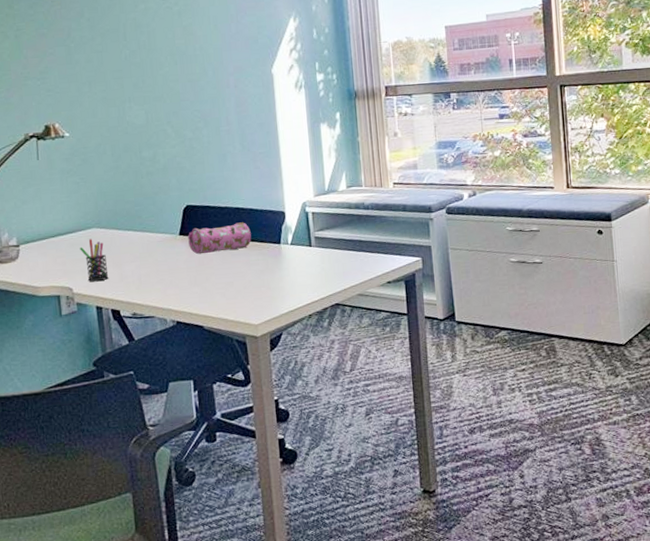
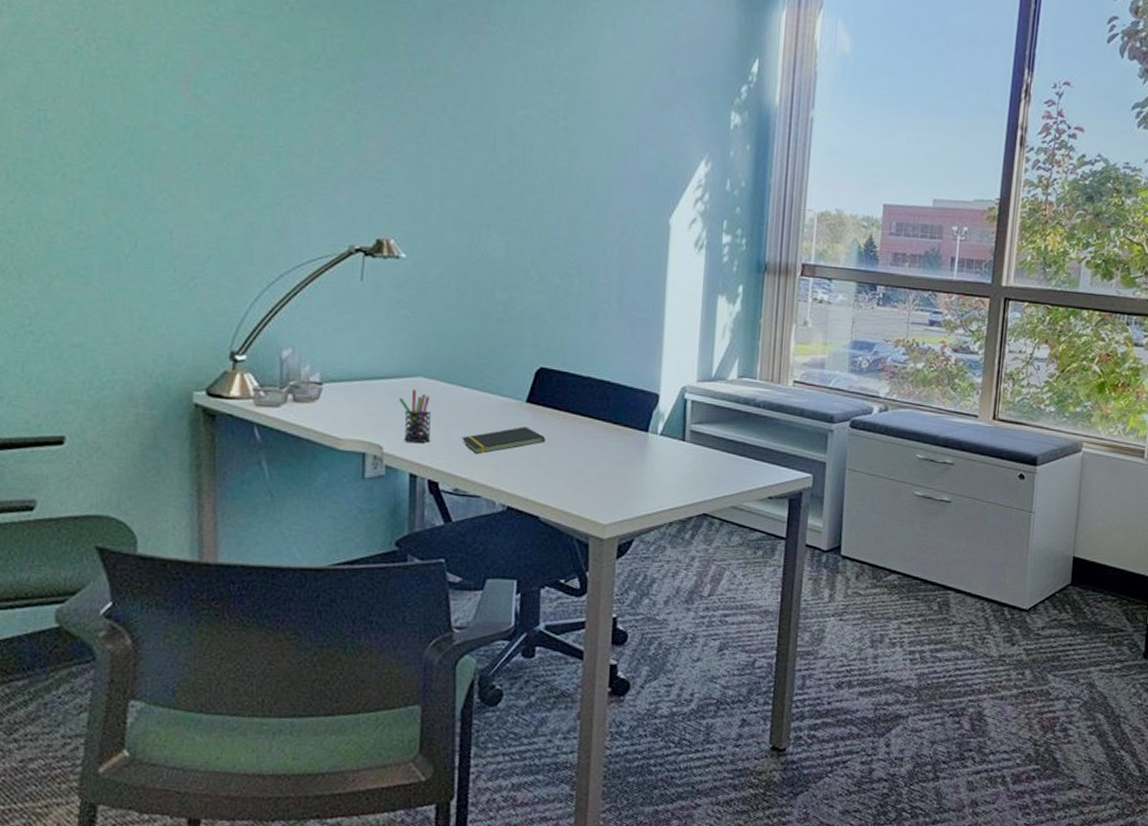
notepad: none [133,255,200,283] -> present [461,426,546,455]
pencil case: present [187,222,252,255] -> none [535,396,615,431]

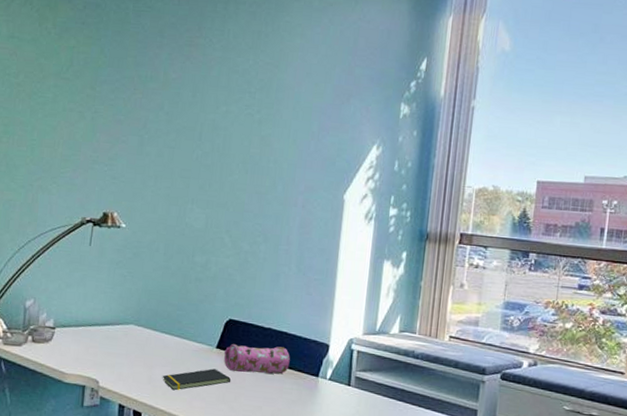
pen holder: present [399,389,431,443] -> none [114,335,139,379]
pencil case: none [535,396,615,431] -> present [223,343,290,374]

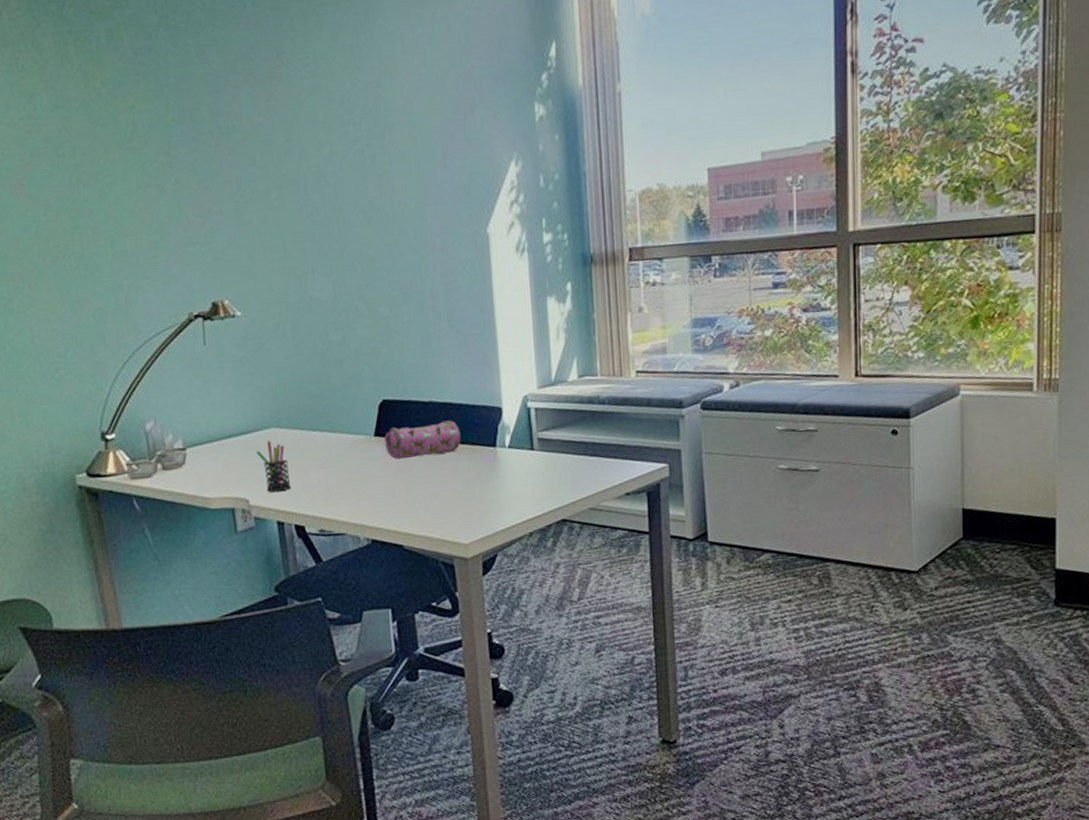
pen holder: none [114,335,139,379] -> present [256,441,292,492]
notepad: present [162,368,231,391] -> none [319,460,399,494]

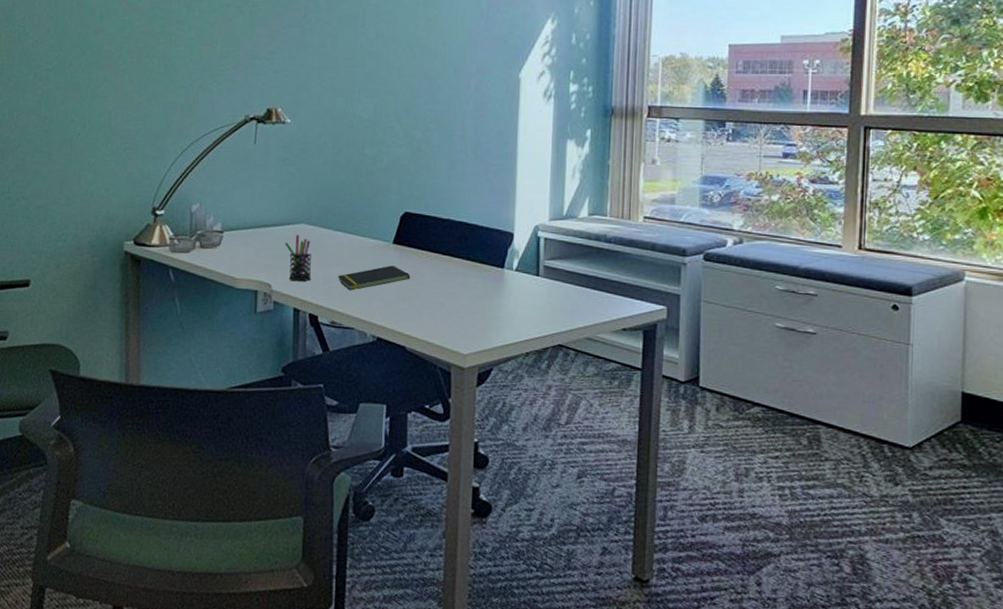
notepad: none [319,460,399,494] -> present [337,265,411,291]
pencil case: present [383,420,461,460] -> none [401,237,472,268]

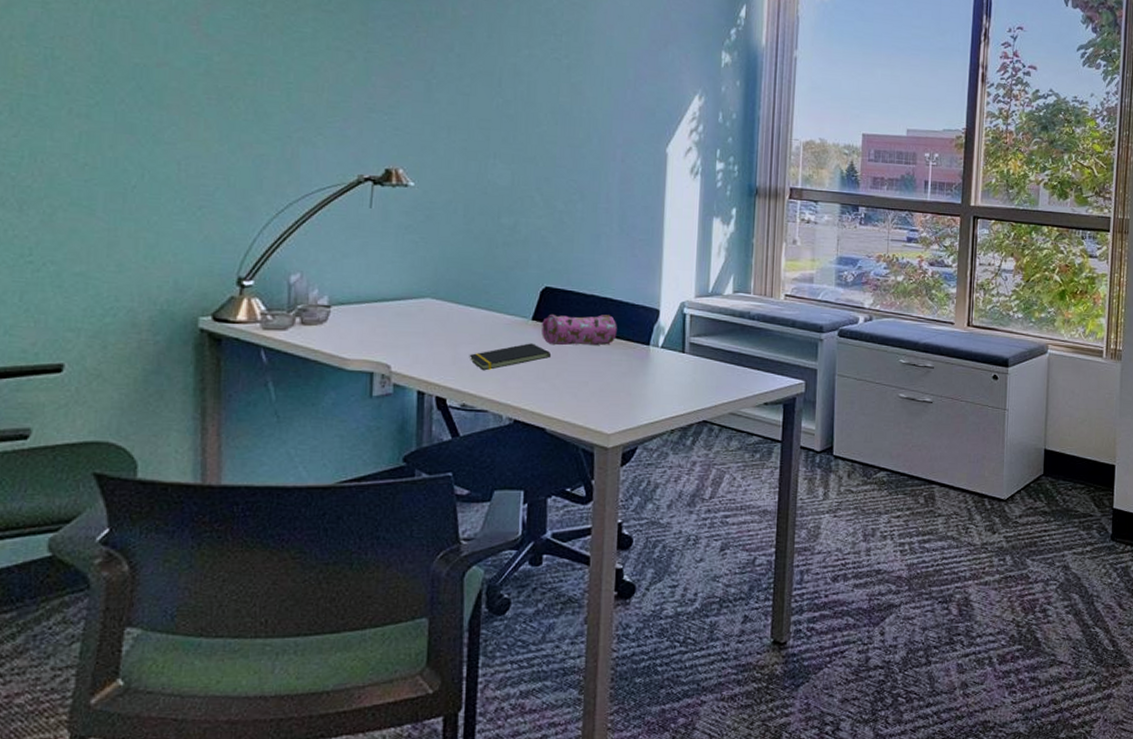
pen holder: present [285,235,311,281] -> none [407,310,439,361]
pencil case: none [401,237,472,268] -> present [541,313,617,346]

